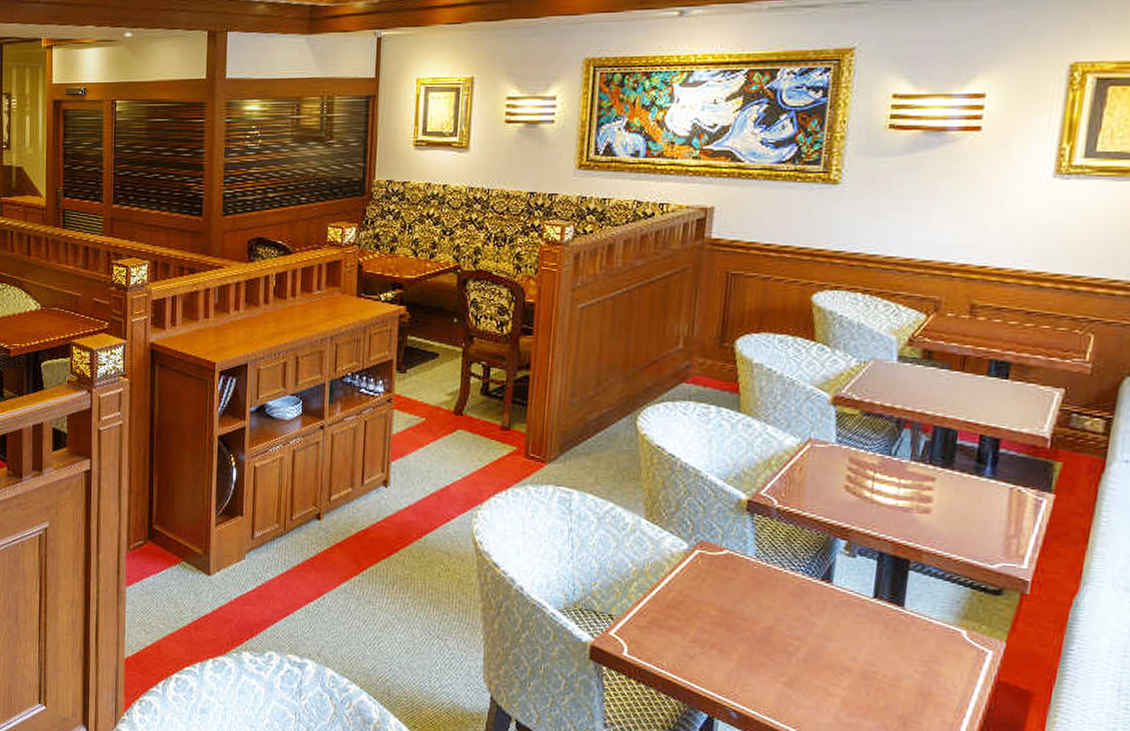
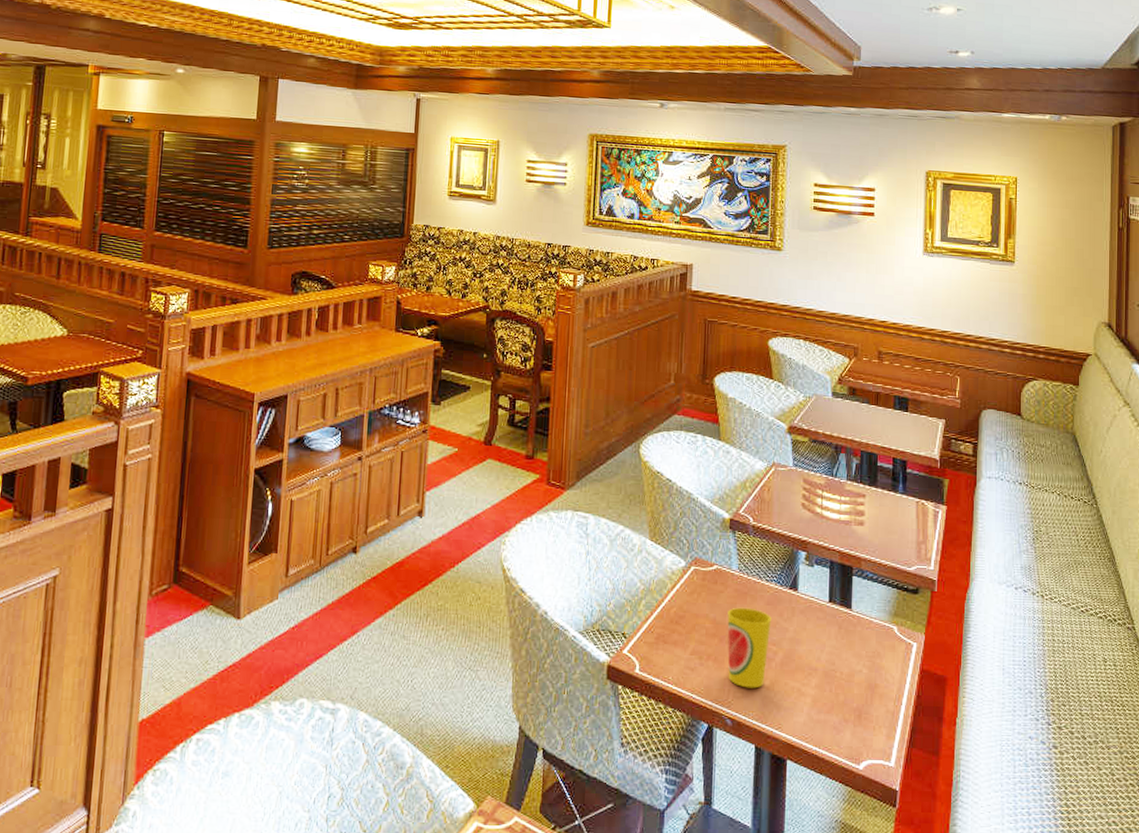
cup: none [735,596,795,684] -> present [727,607,772,689]

